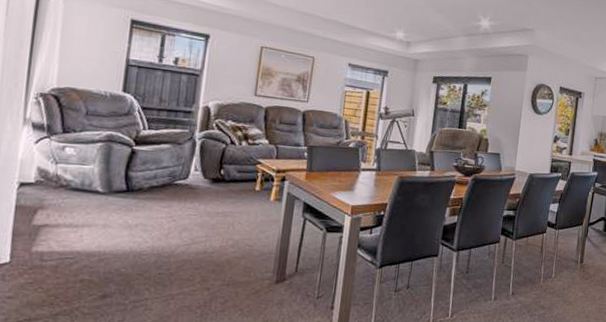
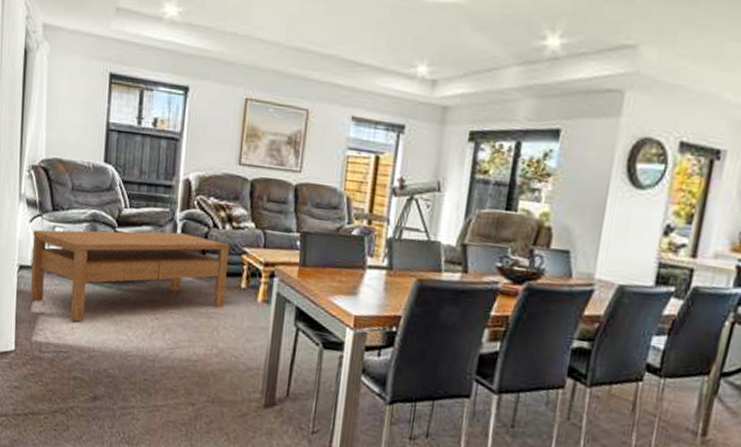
coffee table: none [32,148,245,230] -> present [31,229,229,322]

